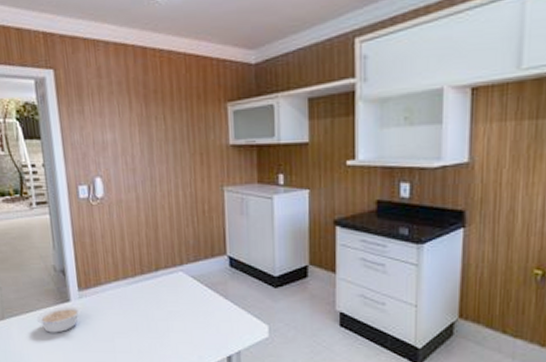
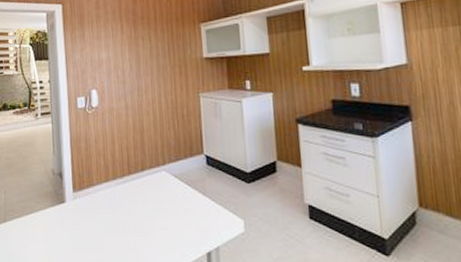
legume: present [36,305,82,333] -> none [34,206,75,234]

